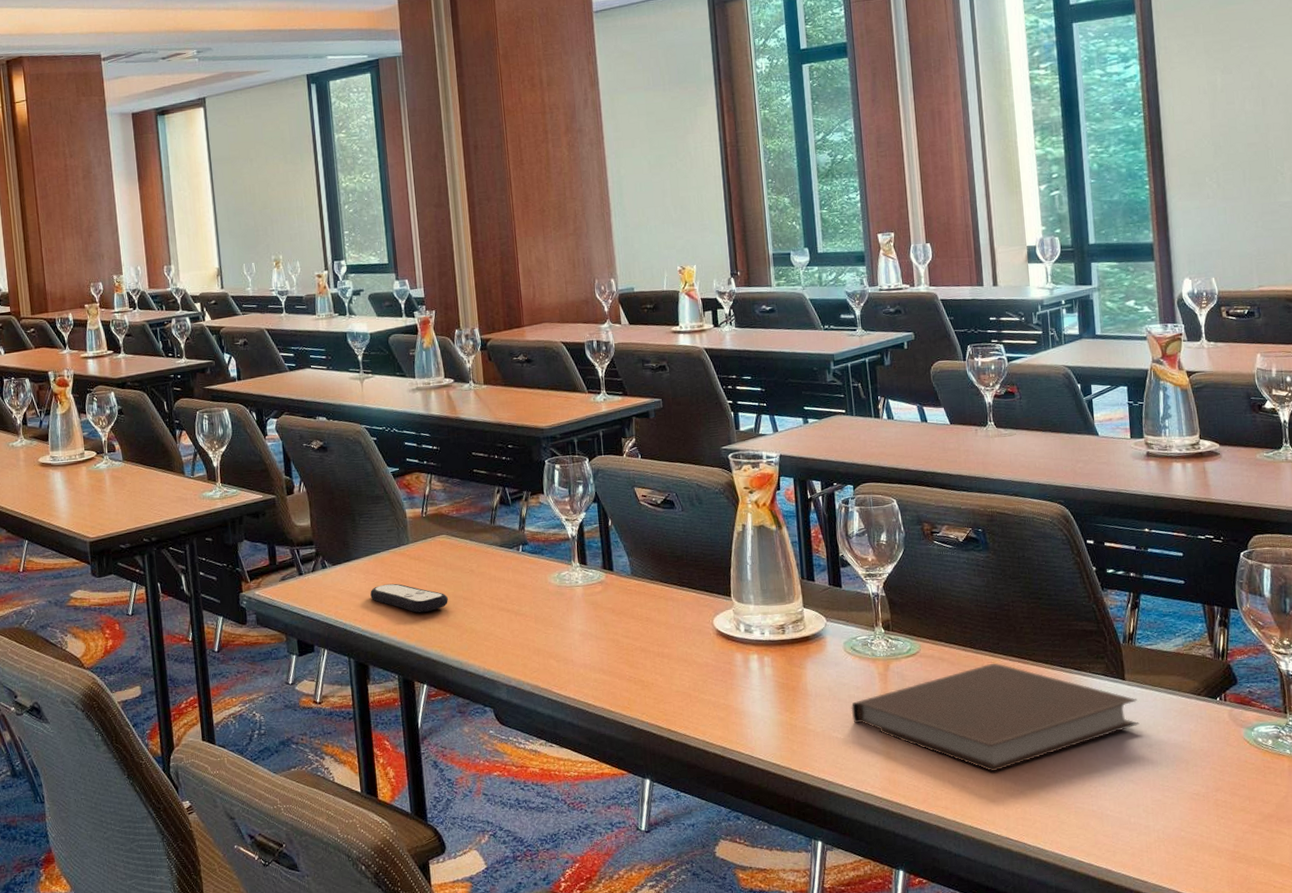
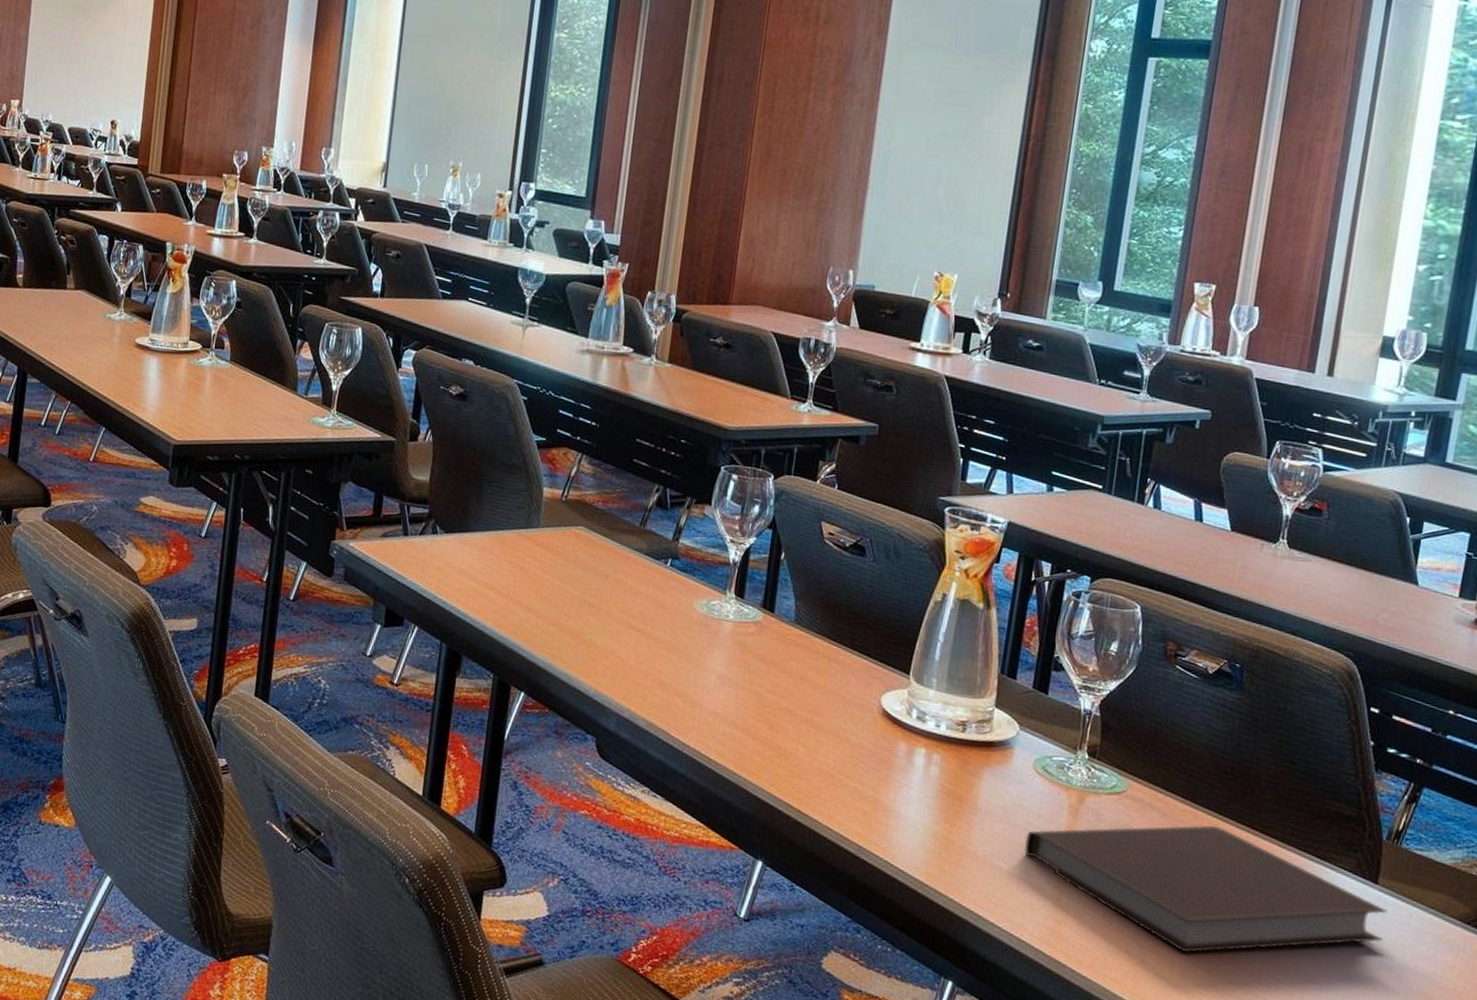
remote control: present [370,583,449,613] -> none [481,567,572,611]

